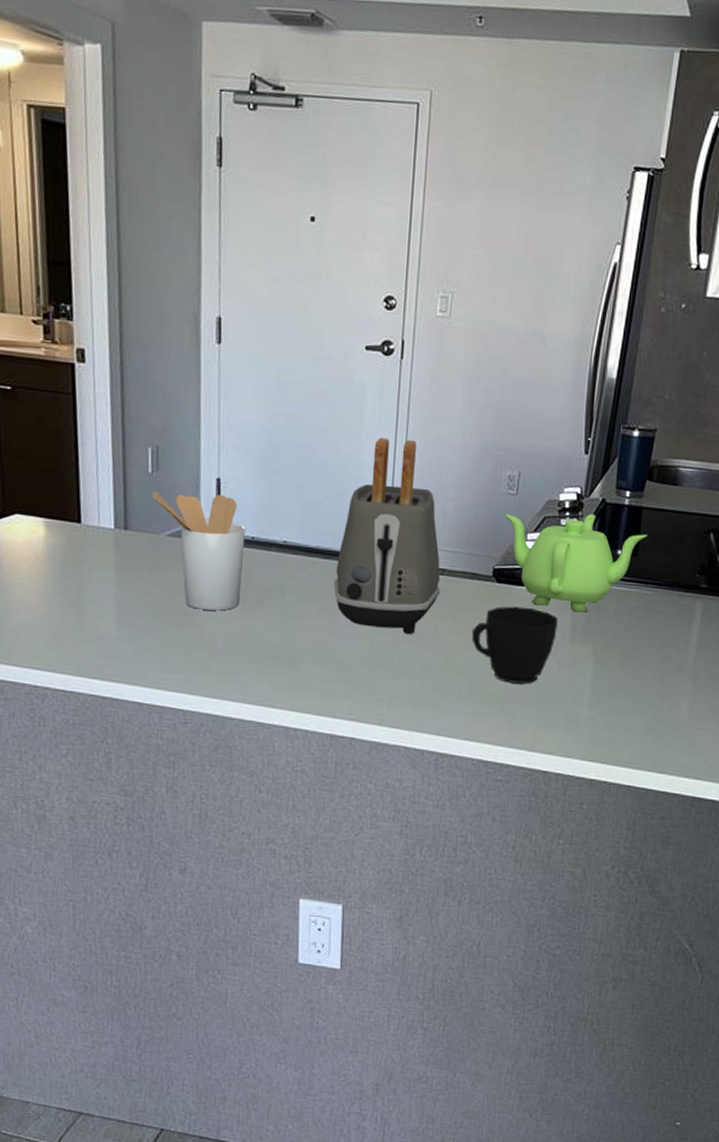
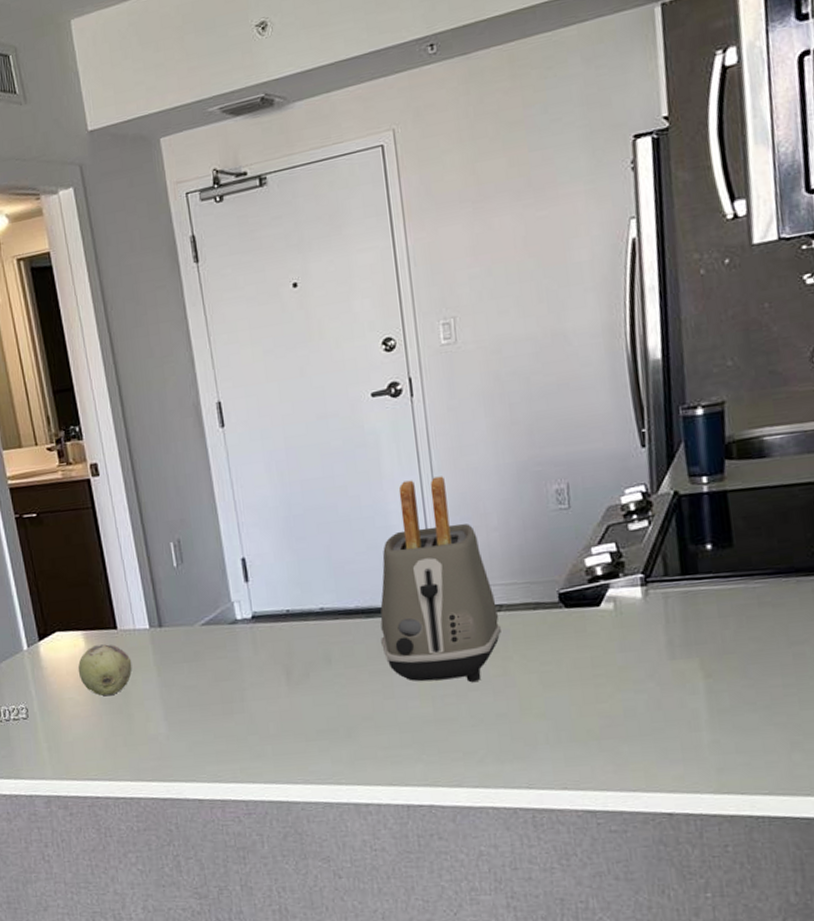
fruit: none [33,535,91,588] -> present [78,644,132,696]
utensil holder: present [151,491,246,611] -> none [180,574,285,694]
cup: present [471,606,558,684] -> none [546,628,651,718]
teapot: present [504,514,647,613] -> none [559,510,740,625]

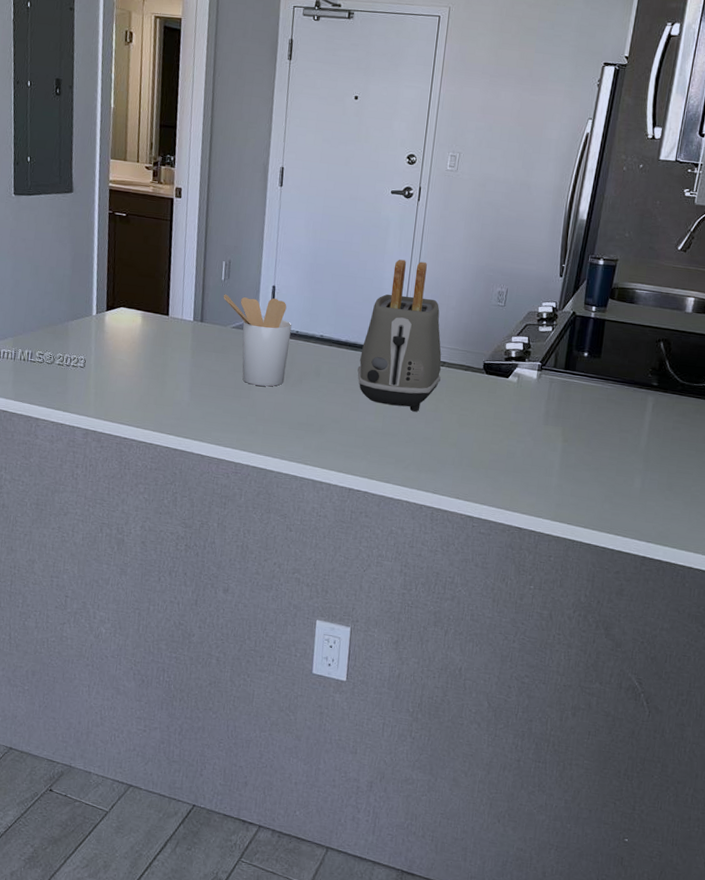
fruit: present [78,644,132,696] -> none [131,324,174,364]
utensil holder: none [180,574,285,694] -> present [223,294,292,387]

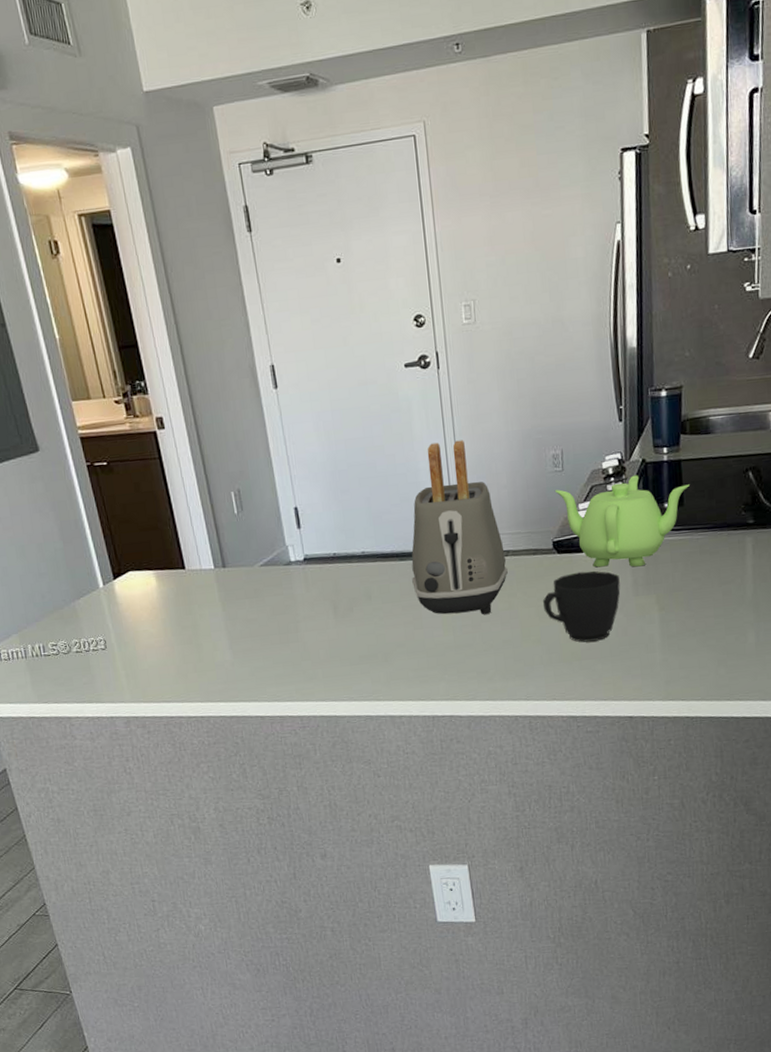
utensil holder: present [223,294,292,387] -> none [241,521,333,626]
cup: none [464,393,535,456] -> present [542,571,621,642]
teapot: none [494,321,609,401] -> present [554,475,690,568]

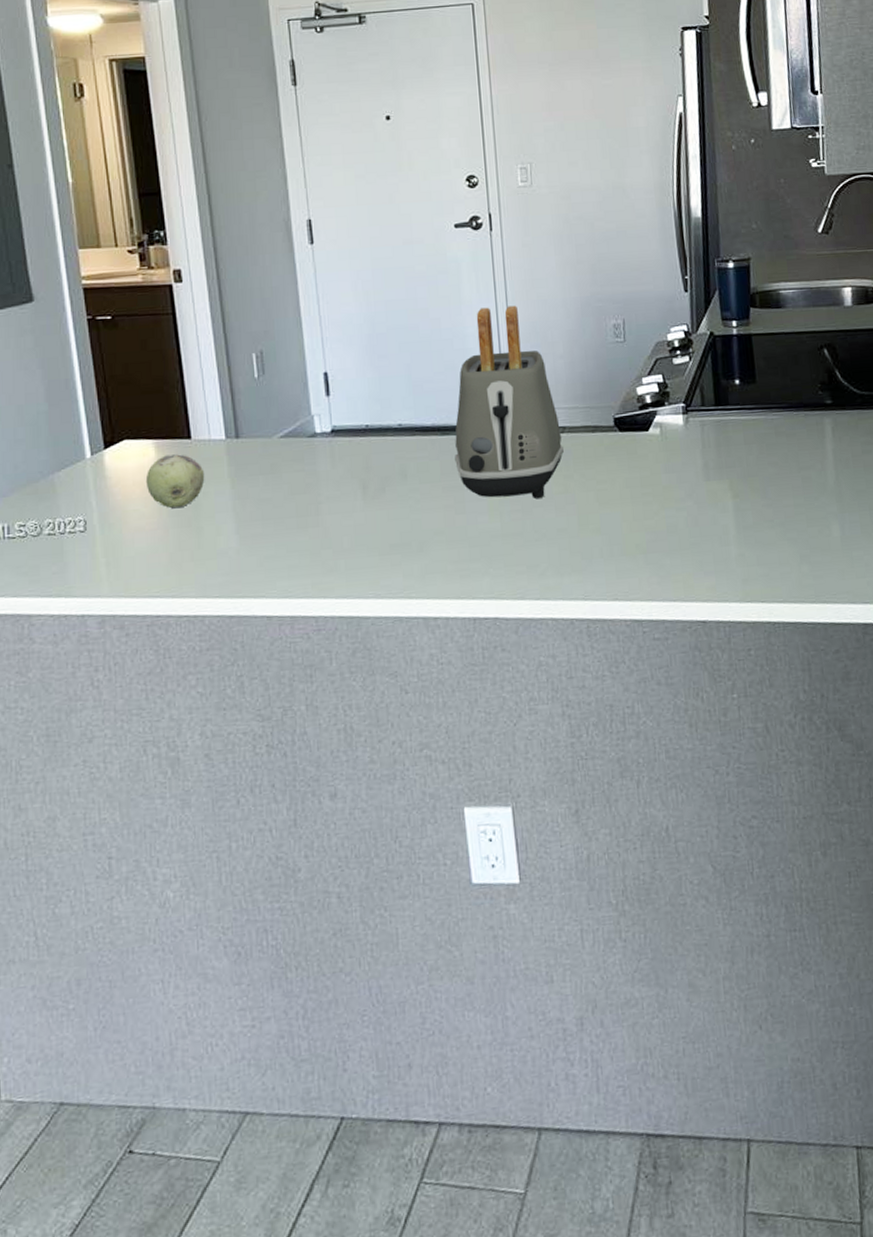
fruit: none [150,582,200,628] -> present [145,454,205,508]
cup: present [542,571,621,642] -> none [602,451,690,533]
teapot: present [554,475,690,568] -> none [615,348,762,449]

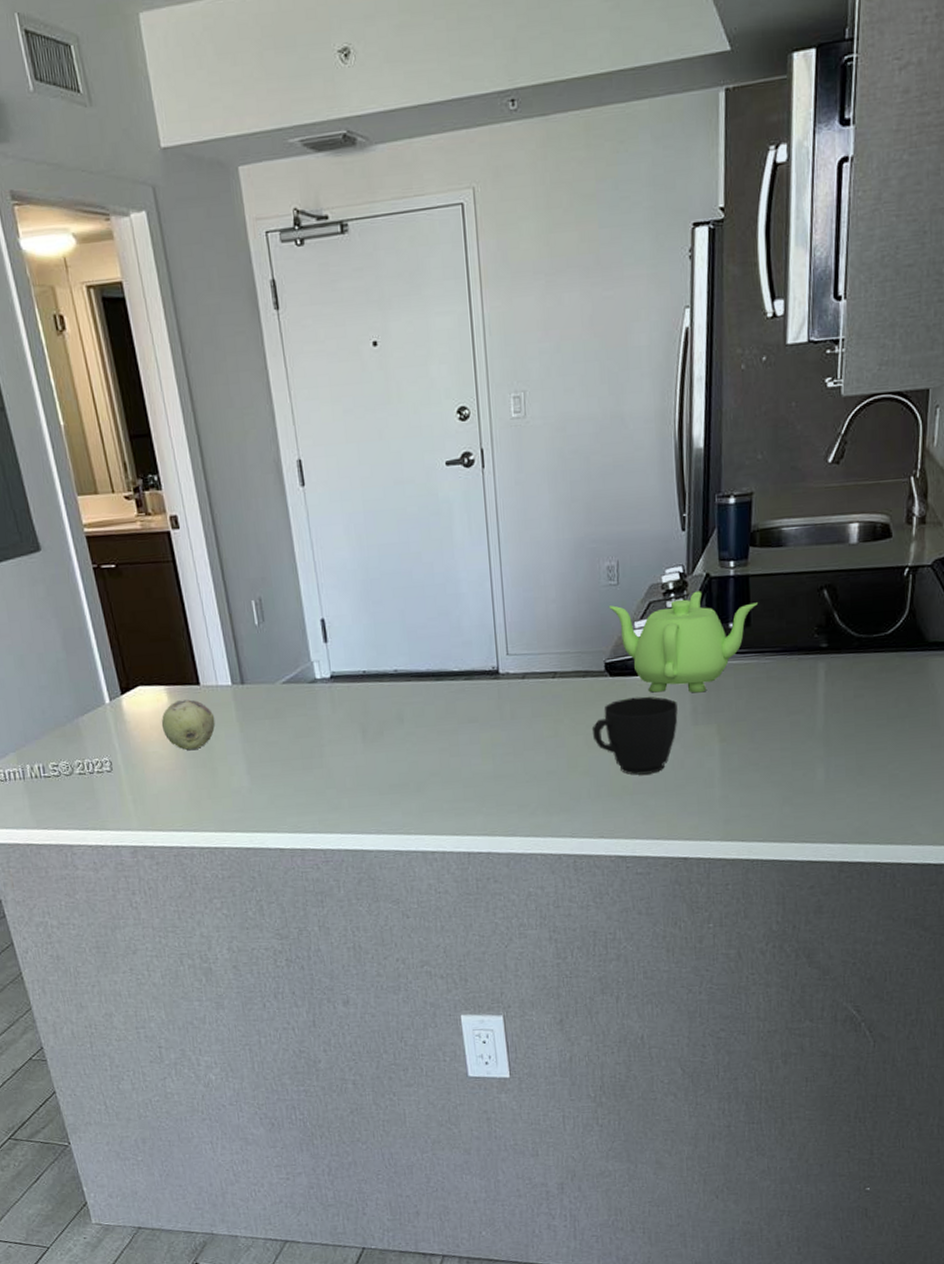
toaster: present [455,305,564,499] -> none [449,548,555,743]
cup: none [602,451,690,533] -> present [591,696,678,775]
teapot: none [615,348,762,449] -> present [608,591,758,693]

